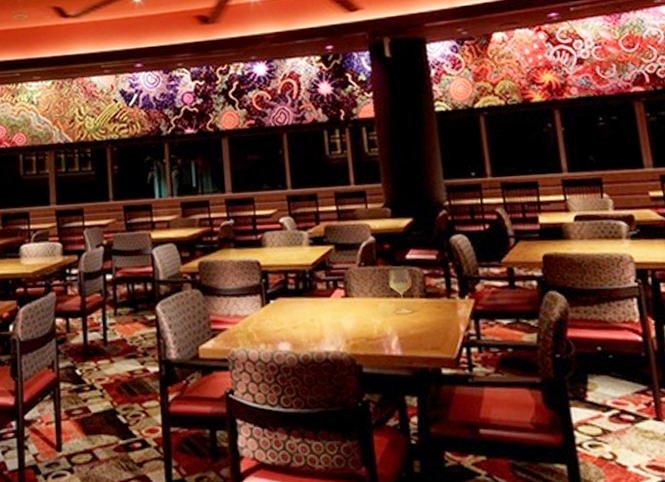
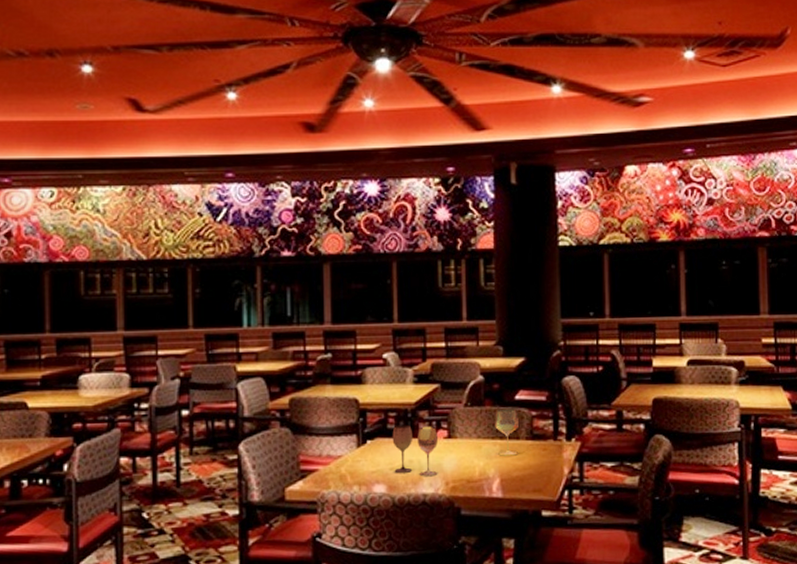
wineglass: none [293,284,337,335] -> present [392,424,438,477]

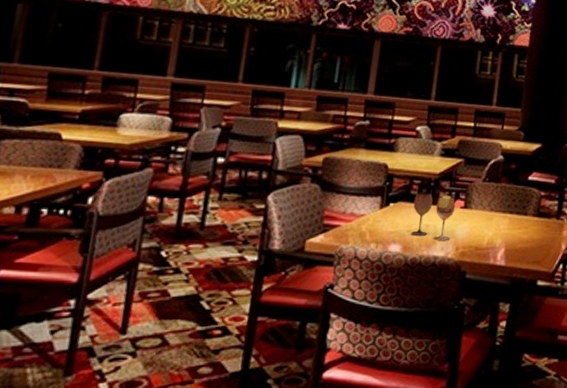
wine glass: present [494,408,520,456] -> none [506,186,530,229]

